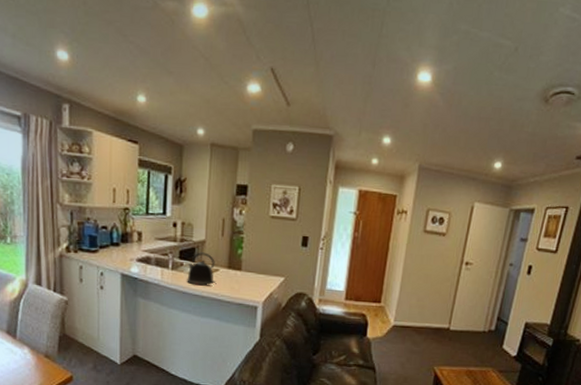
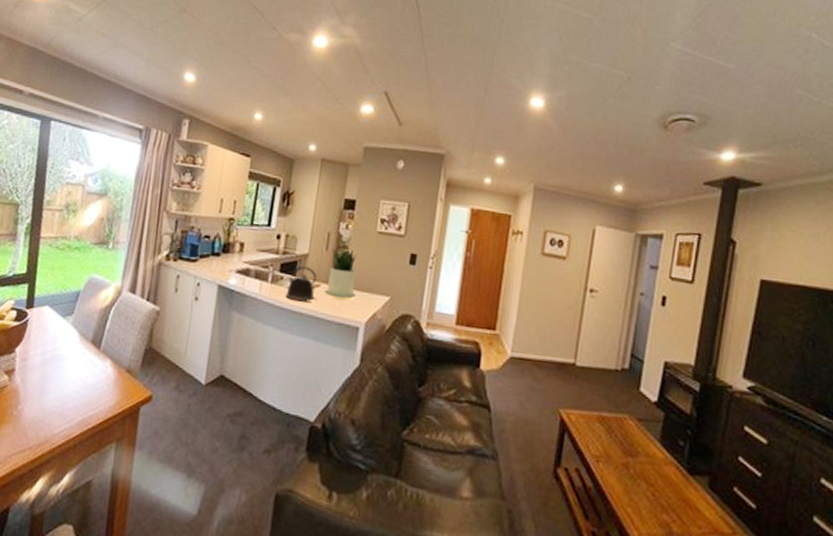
planter: none [223,233,253,282] -> present [324,248,357,300]

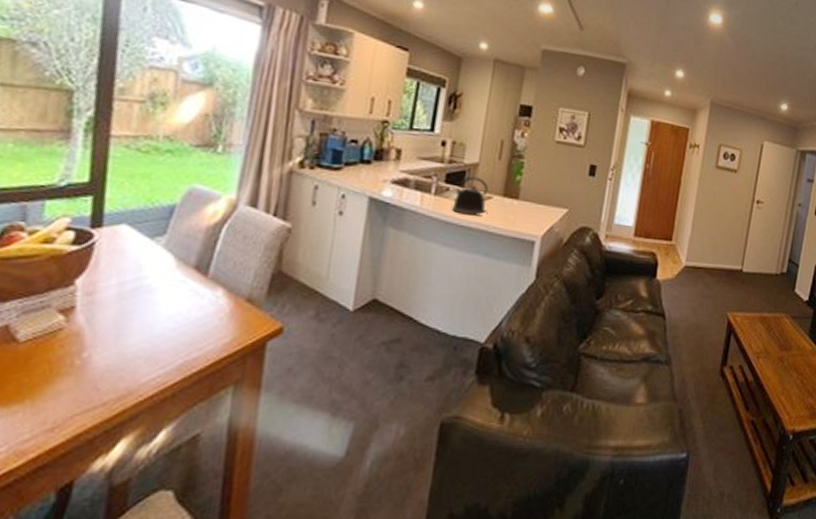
planter: present [324,248,357,300] -> none [496,157,533,212]

